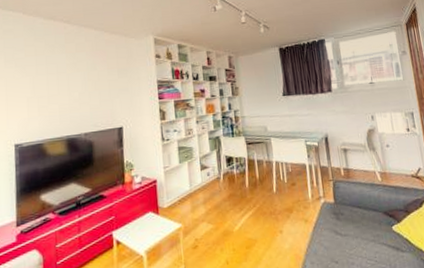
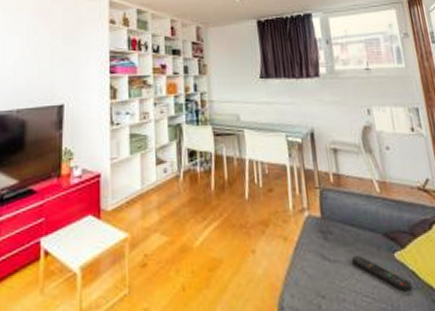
remote control: none [358,230,406,255] -> present [351,256,412,292]

